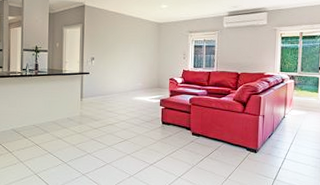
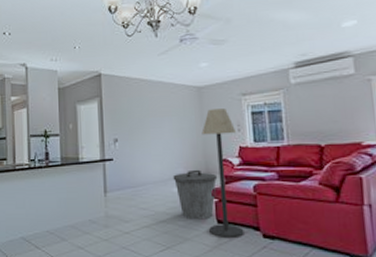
trash can: none [133,84,166,121] -> present [173,169,218,220]
floor lamp: none [156,41,183,134] -> present [201,108,244,237]

